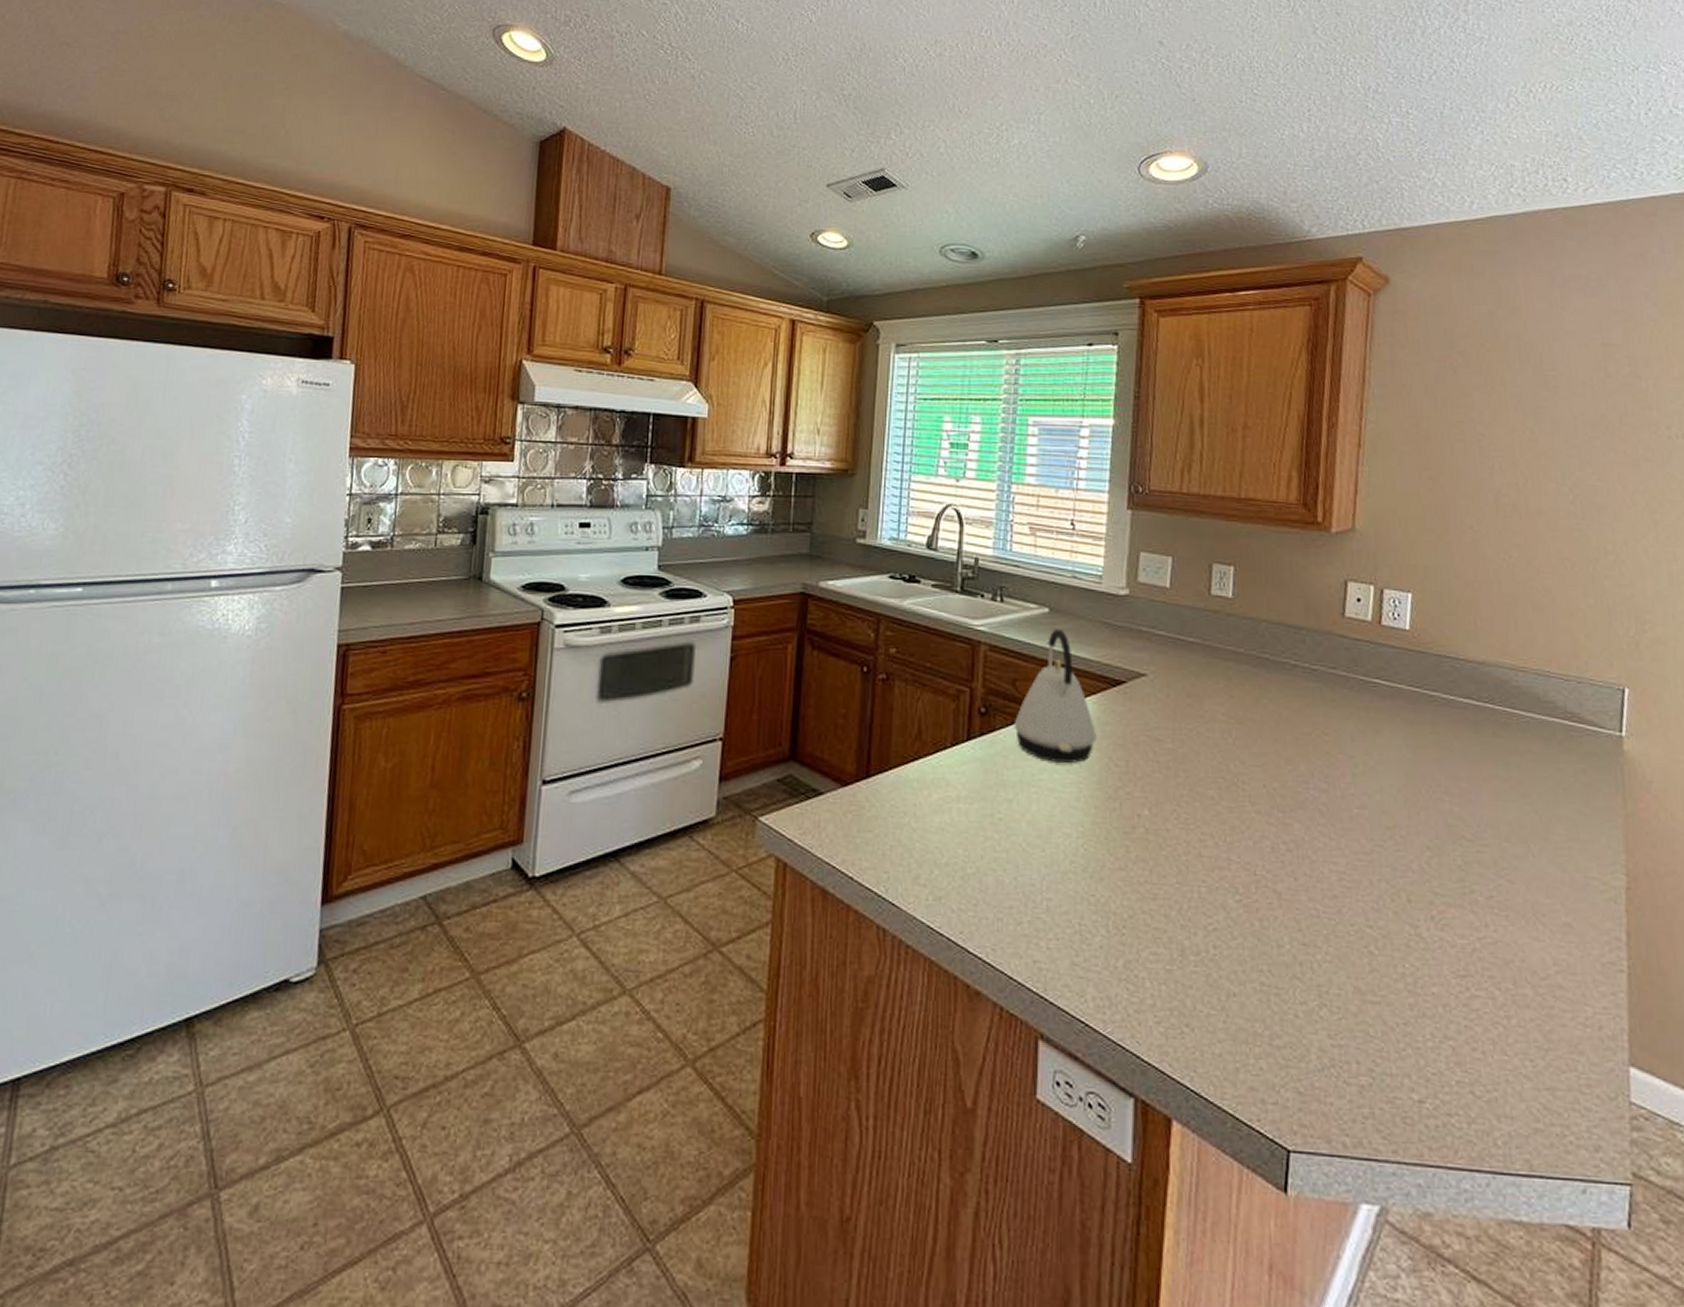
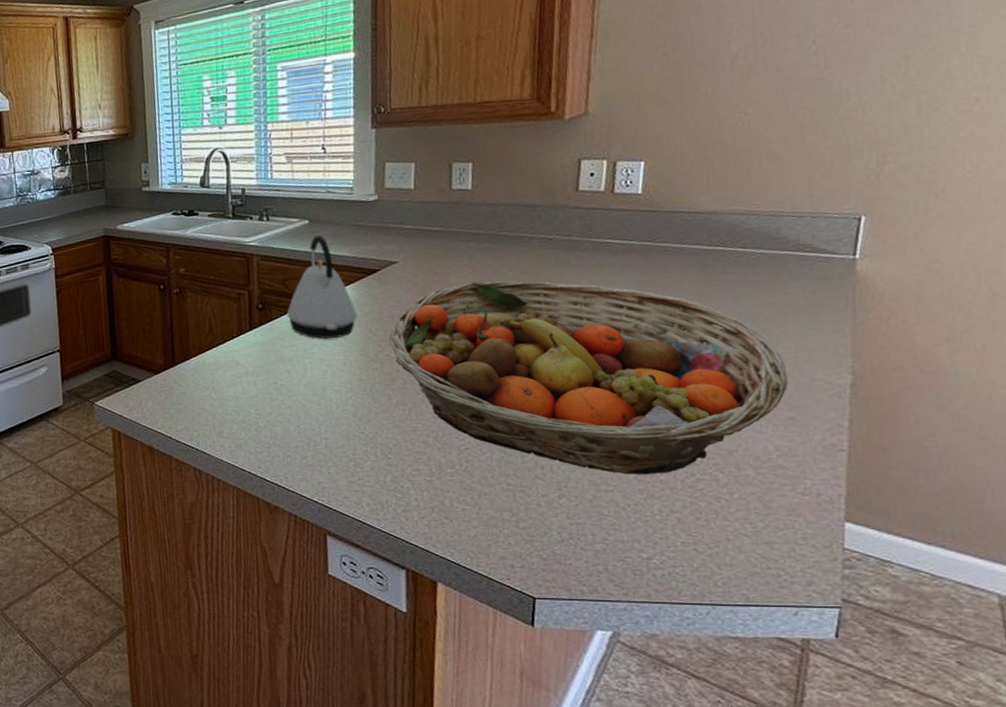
fruit basket: none [1132,711,1563,984] -> present [389,280,788,475]

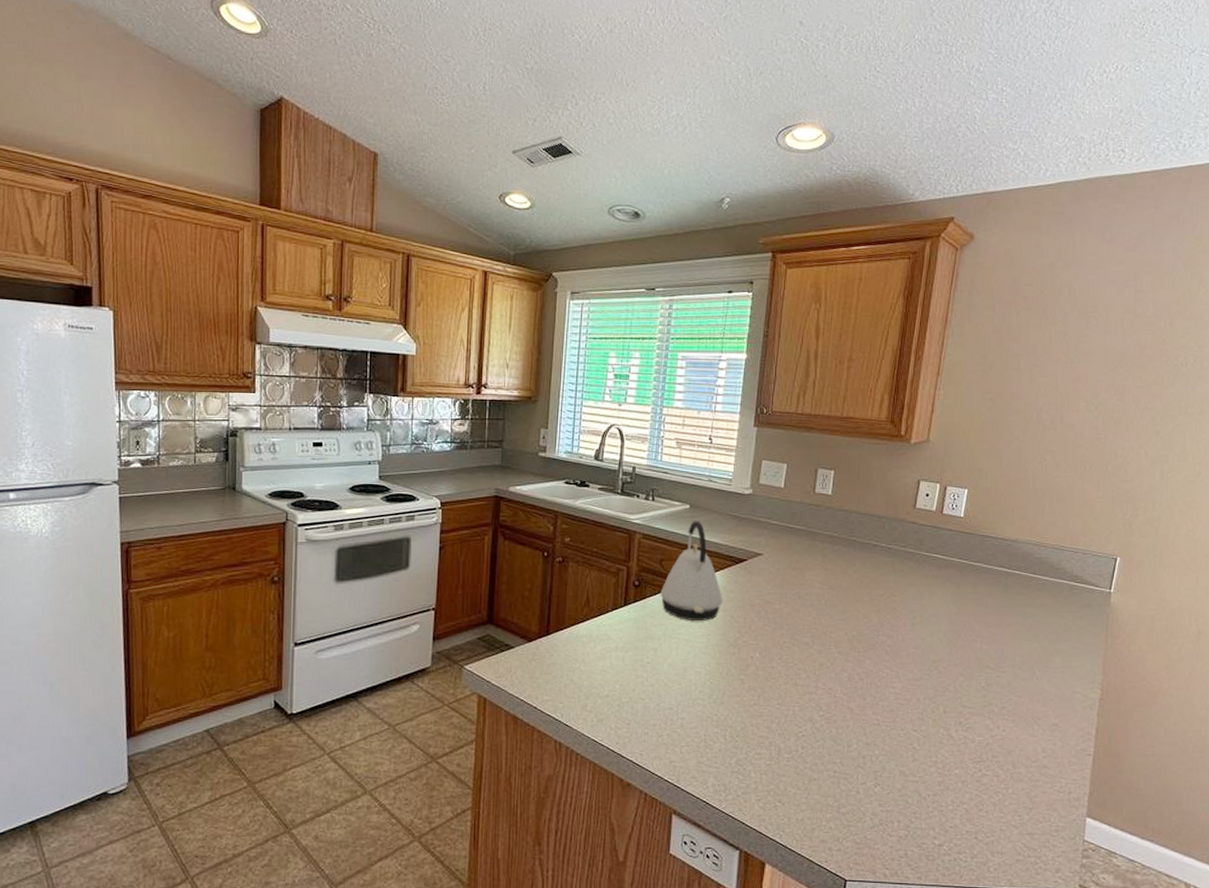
fruit basket: present [389,280,788,475] -> none [748,580,1056,768]

